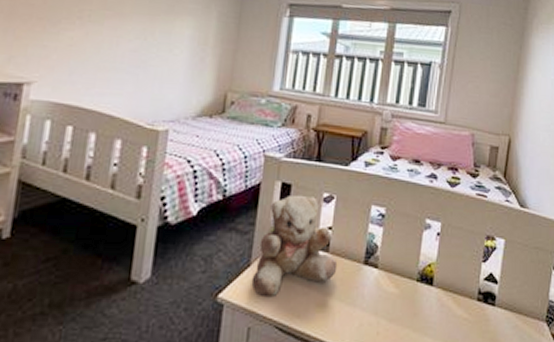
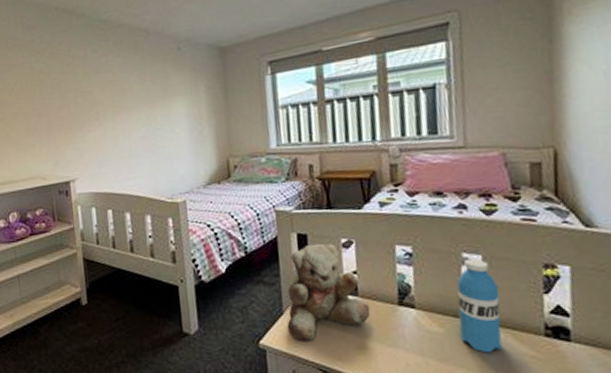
water bottle: none [411,225,450,314] -> present [456,258,502,353]

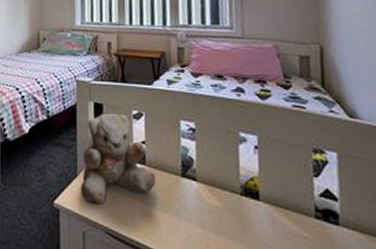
water bottle: present [456,258,502,353] -> none [234,138,276,230]

